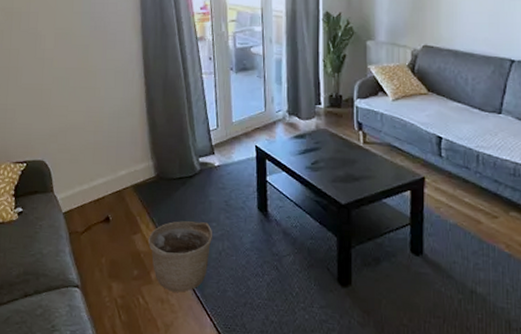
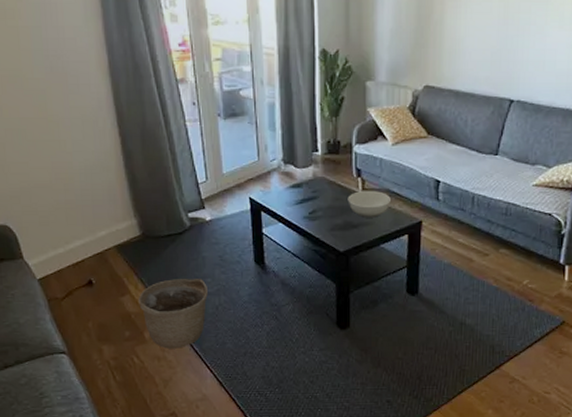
bowl: none [349,143,392,171] -> present [348,190,391,218]

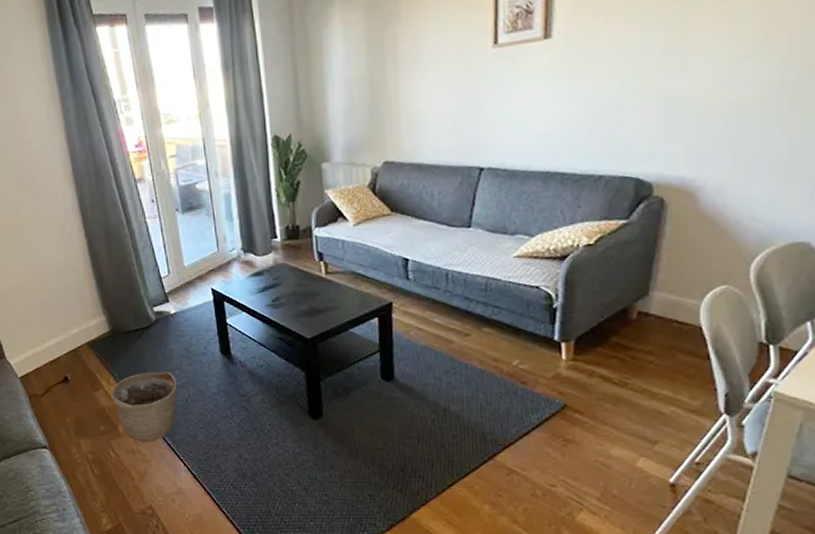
bowl: present [348,190,391,218] -> none [311,273,357,302]

